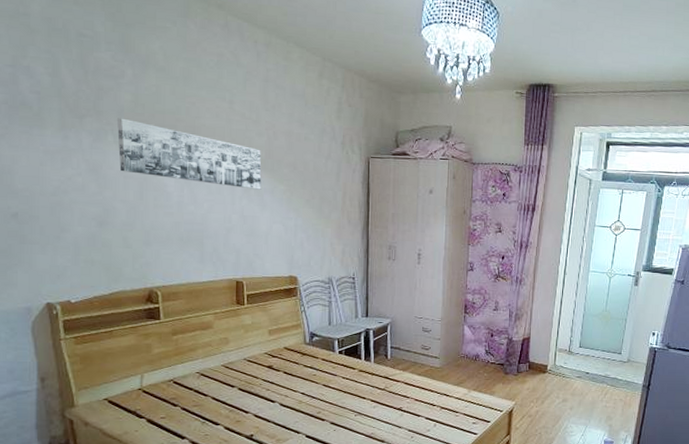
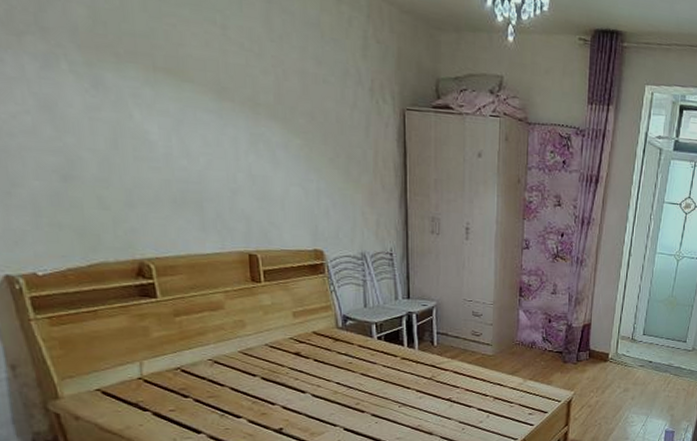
wall art: present [117,118,262,190] -> none [71,38,272,143]

